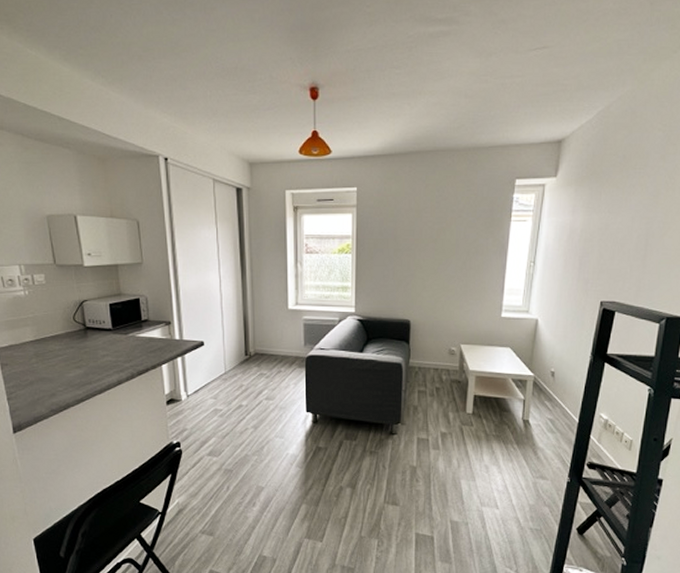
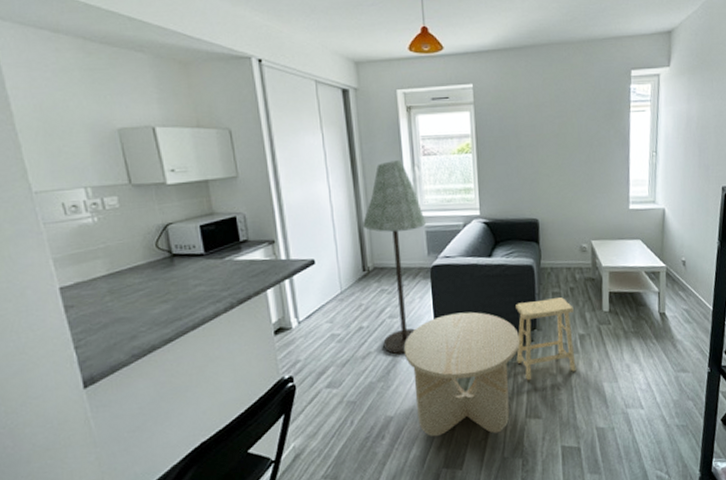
floor lamp: none [247,256,304,433] -> present [362,160,426,355]
side table: none [277,401,383,514] -> present [403,311,520,437]
footstool: none [379,396,438,470] -> present [516,297,576,381]

